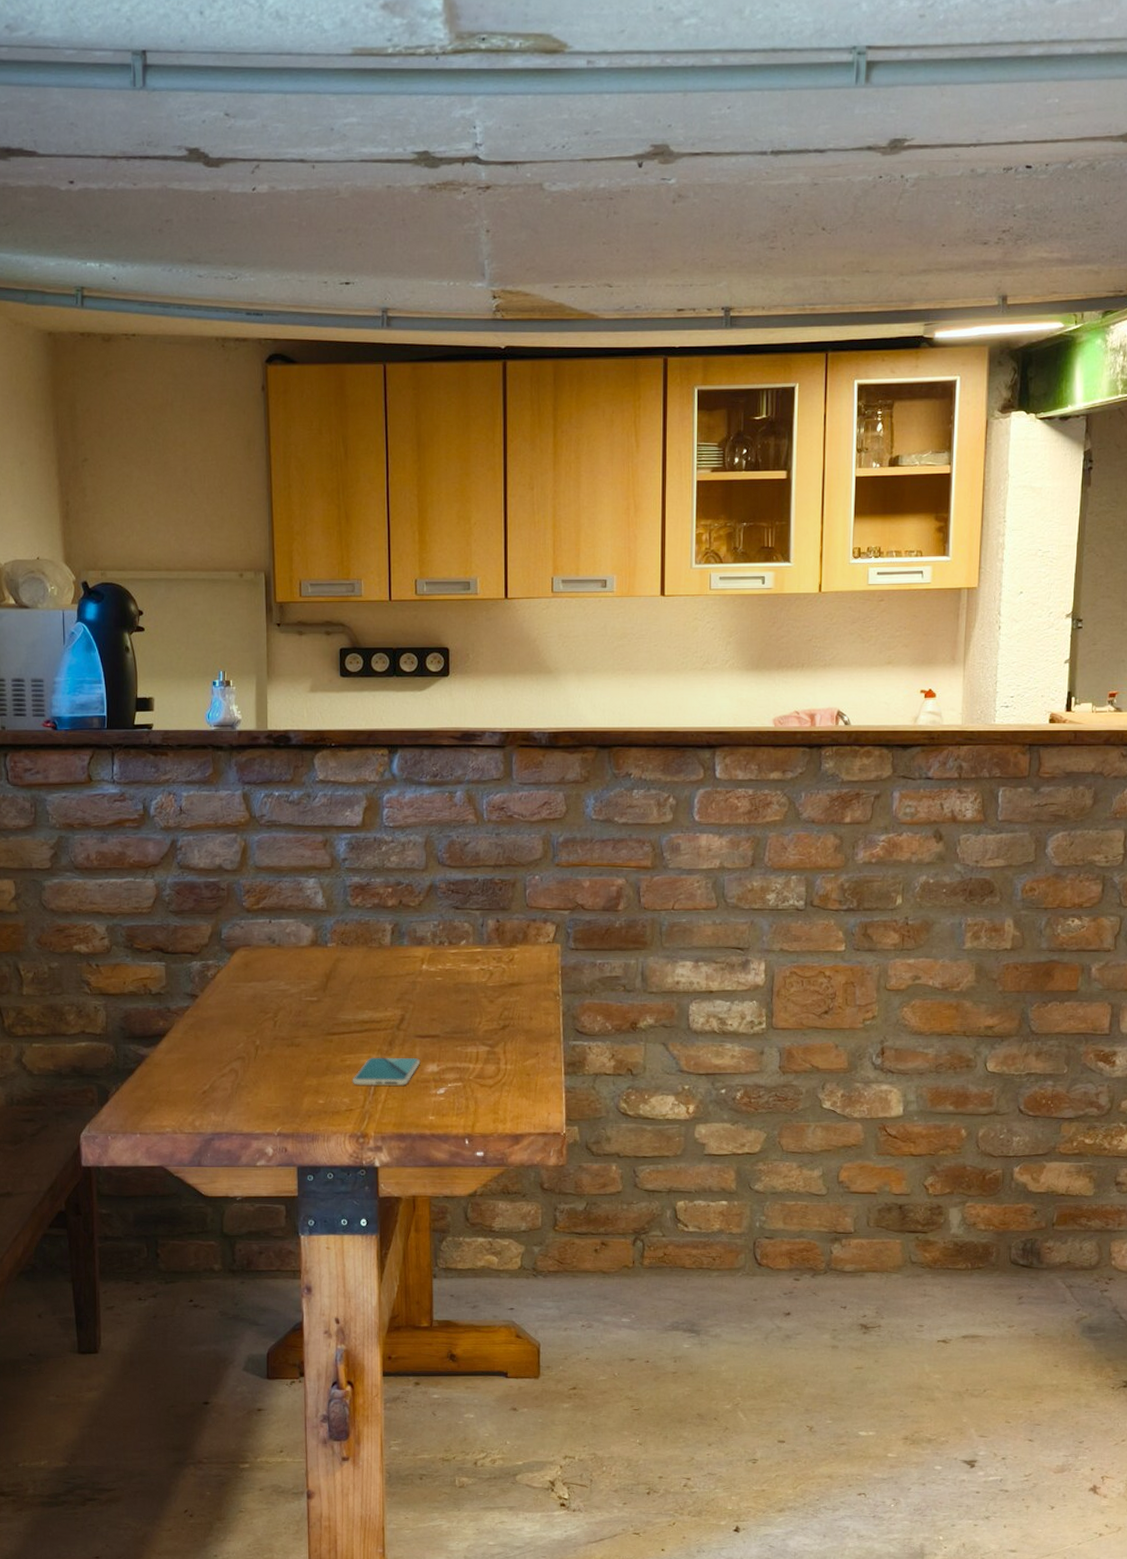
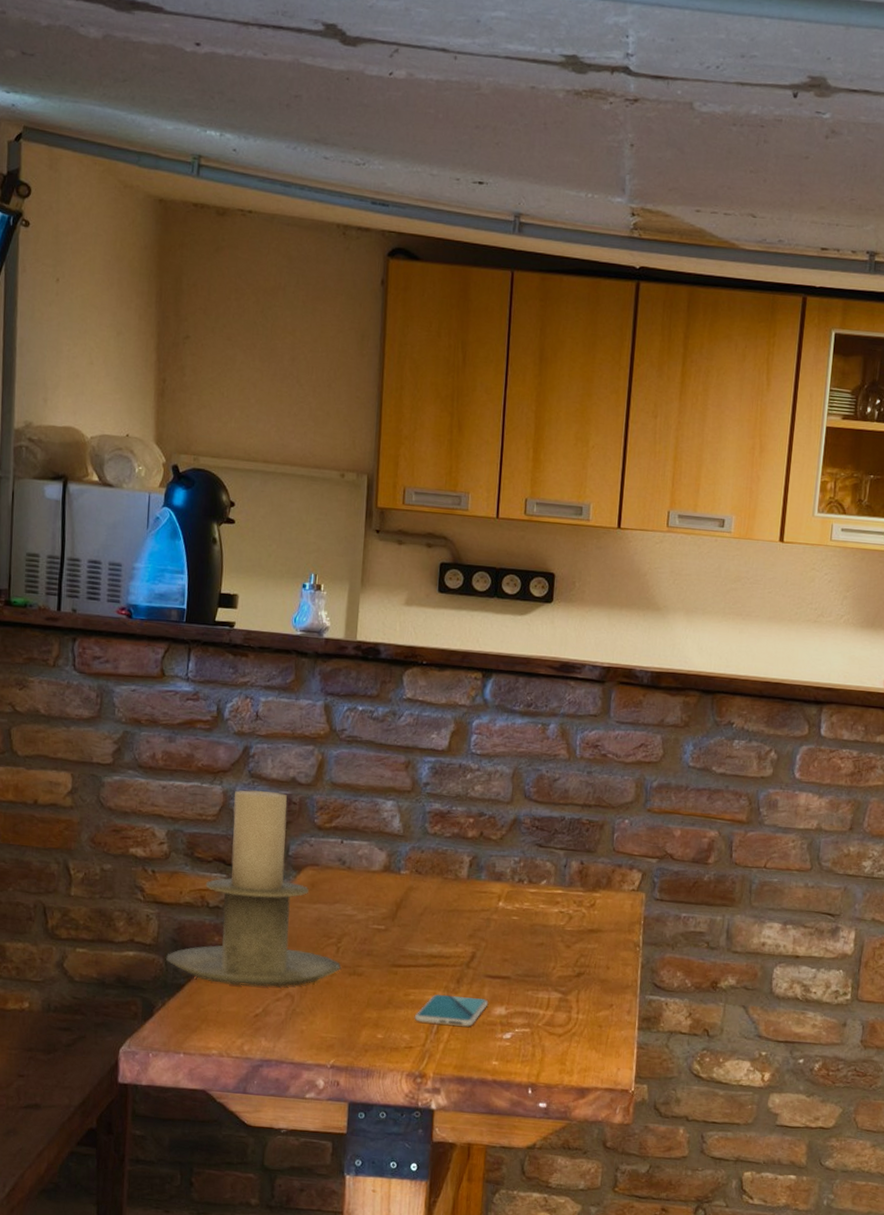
candle holder: none [116,880,280,1066] -> present [166,790,342,987]

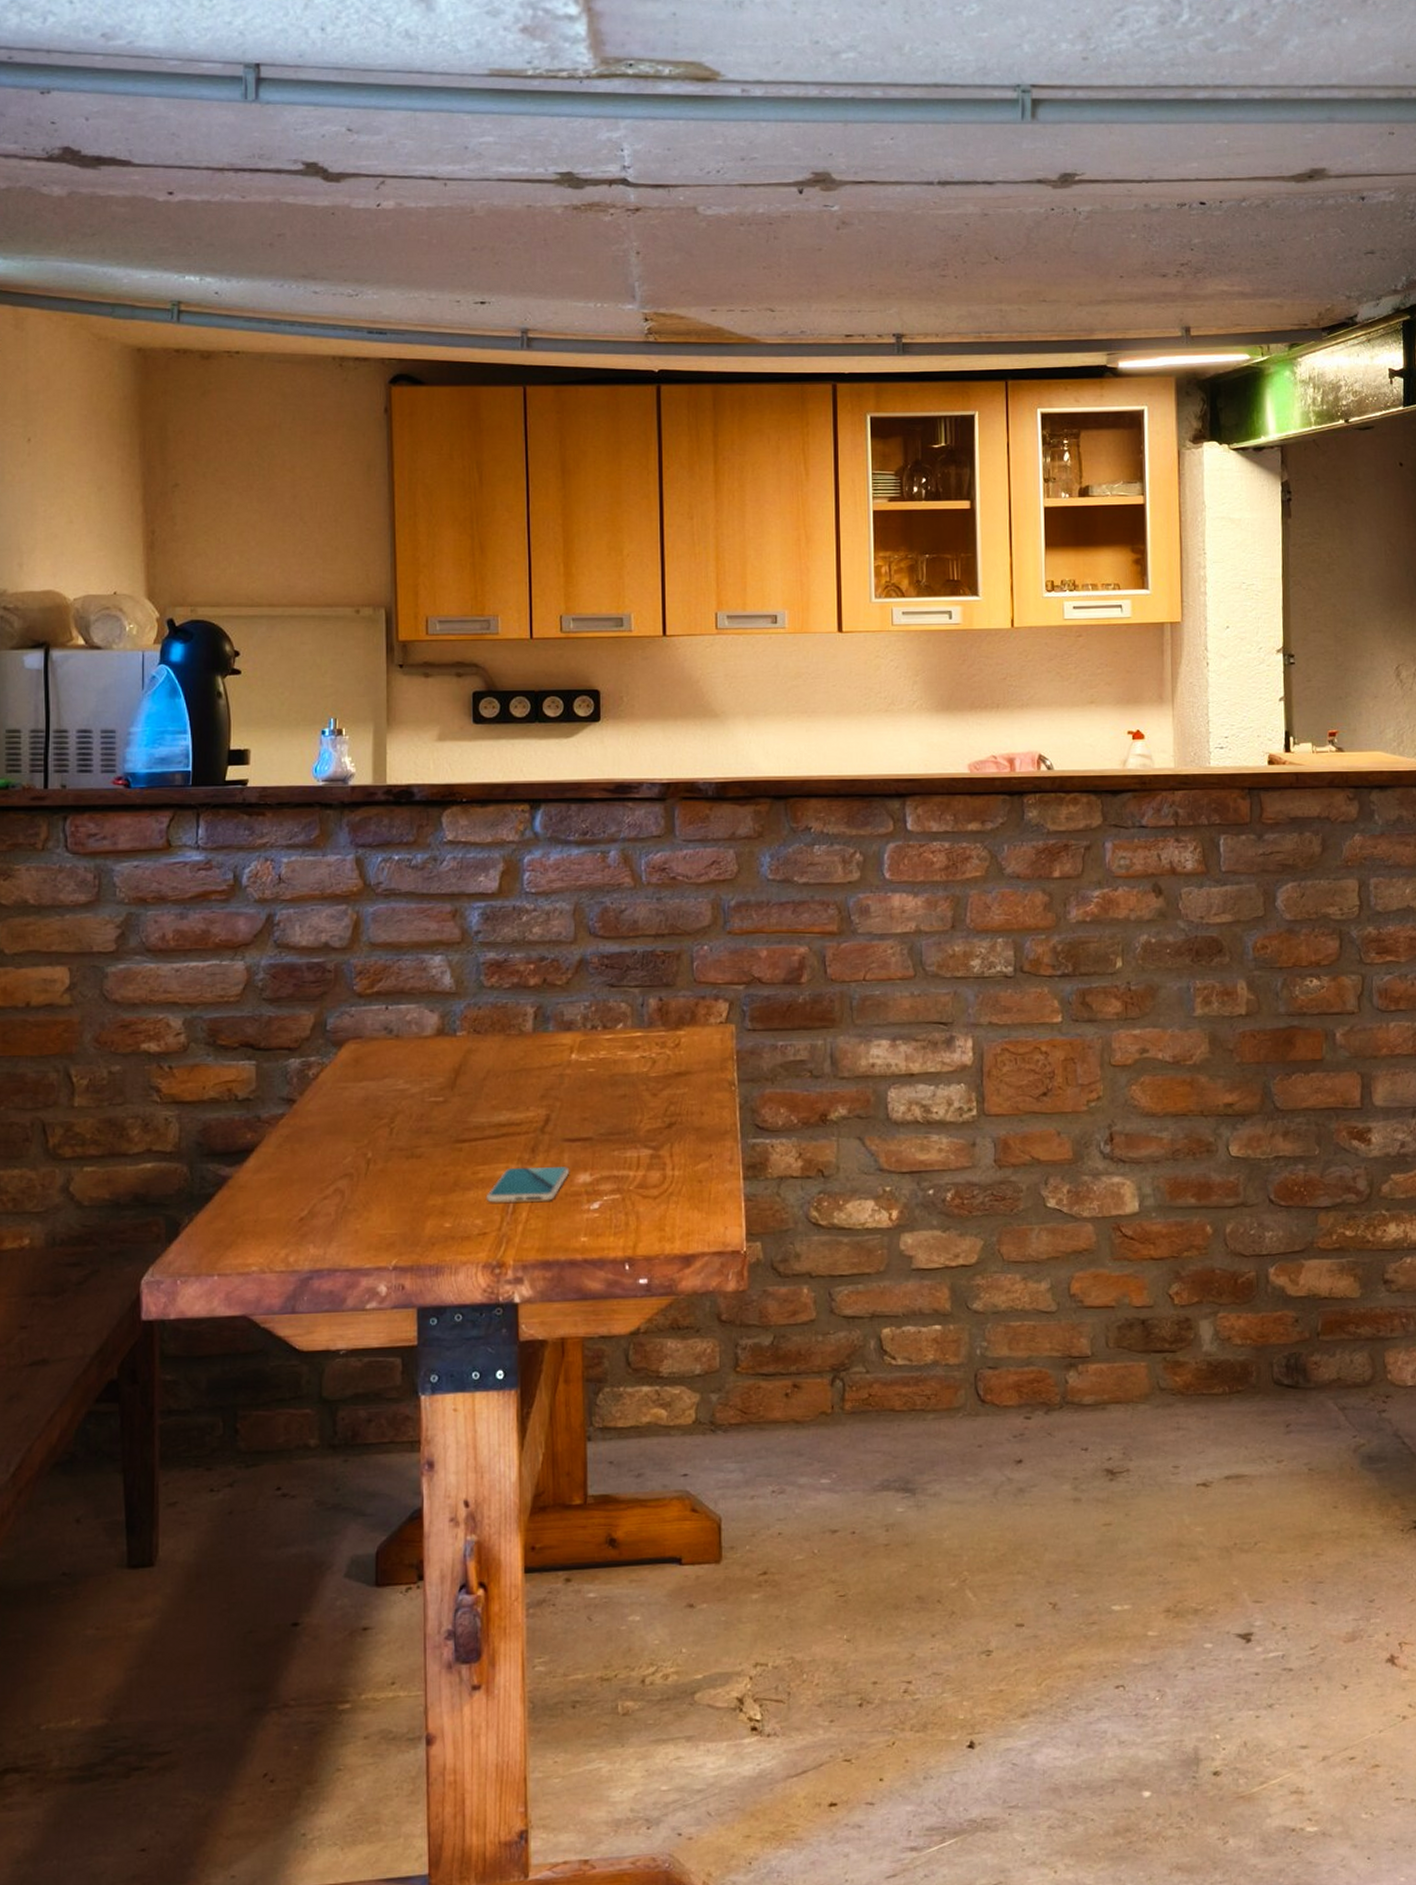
candle holder: present [166,790,342,987] -> none [191,961,397,1188]

